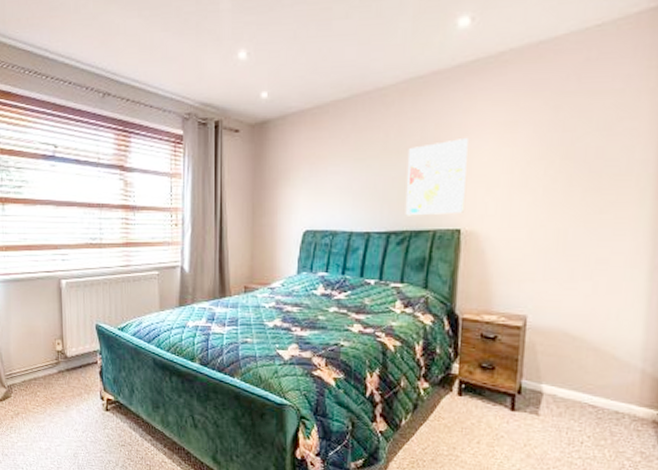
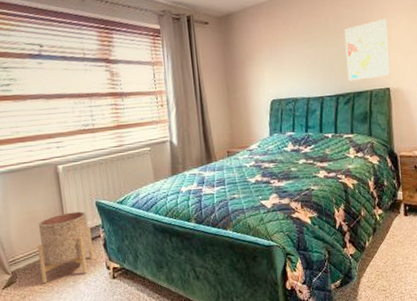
planter: none [34,332,90,404] -> present [37,211,95,284]

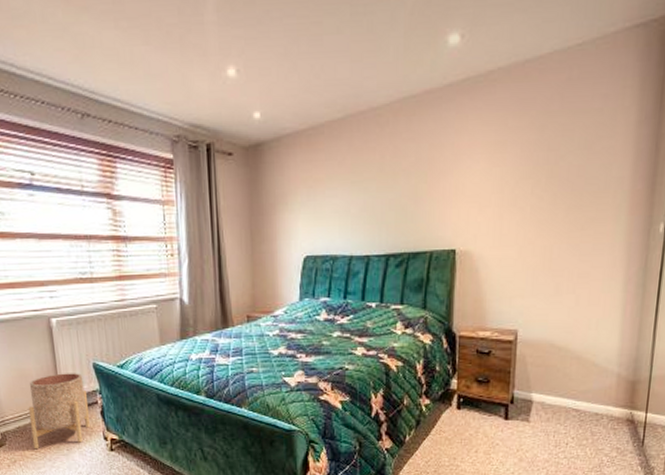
wall art: present [344,19,390,81] -> none [402,159,460,238]

